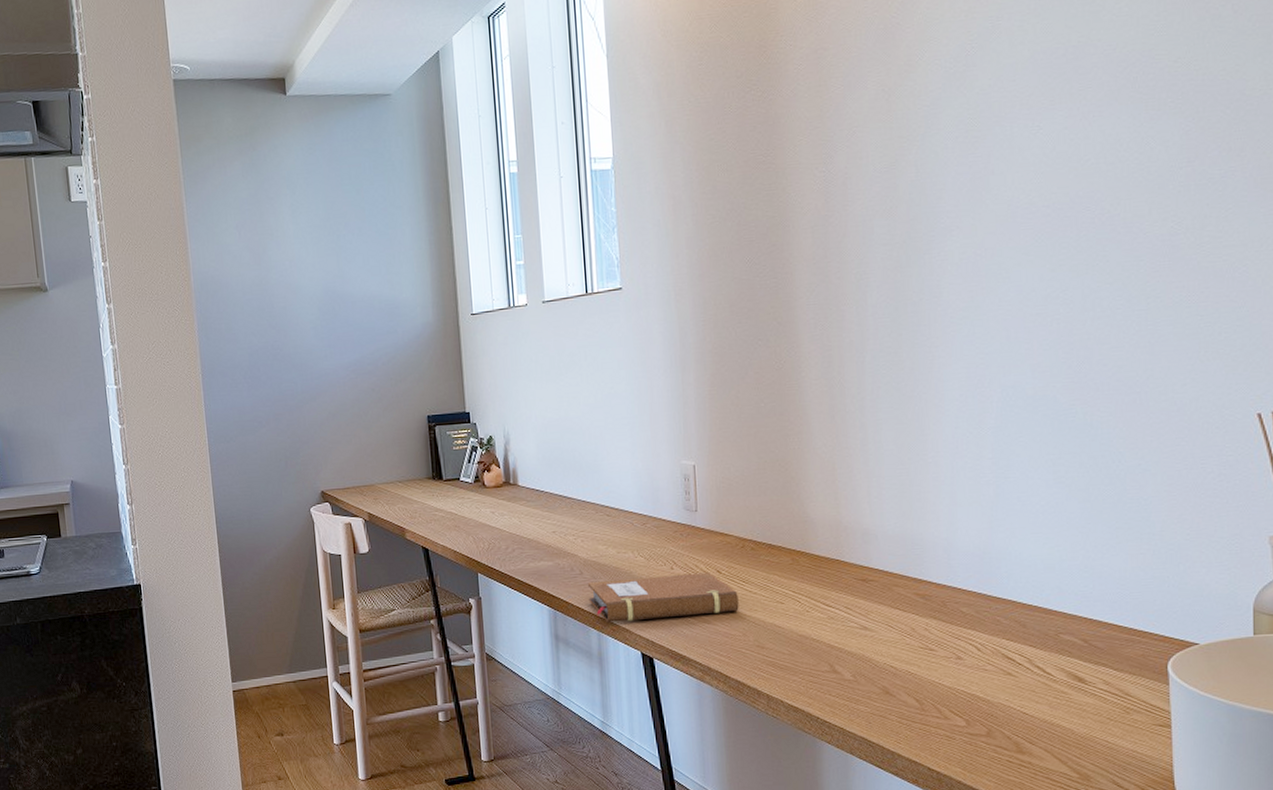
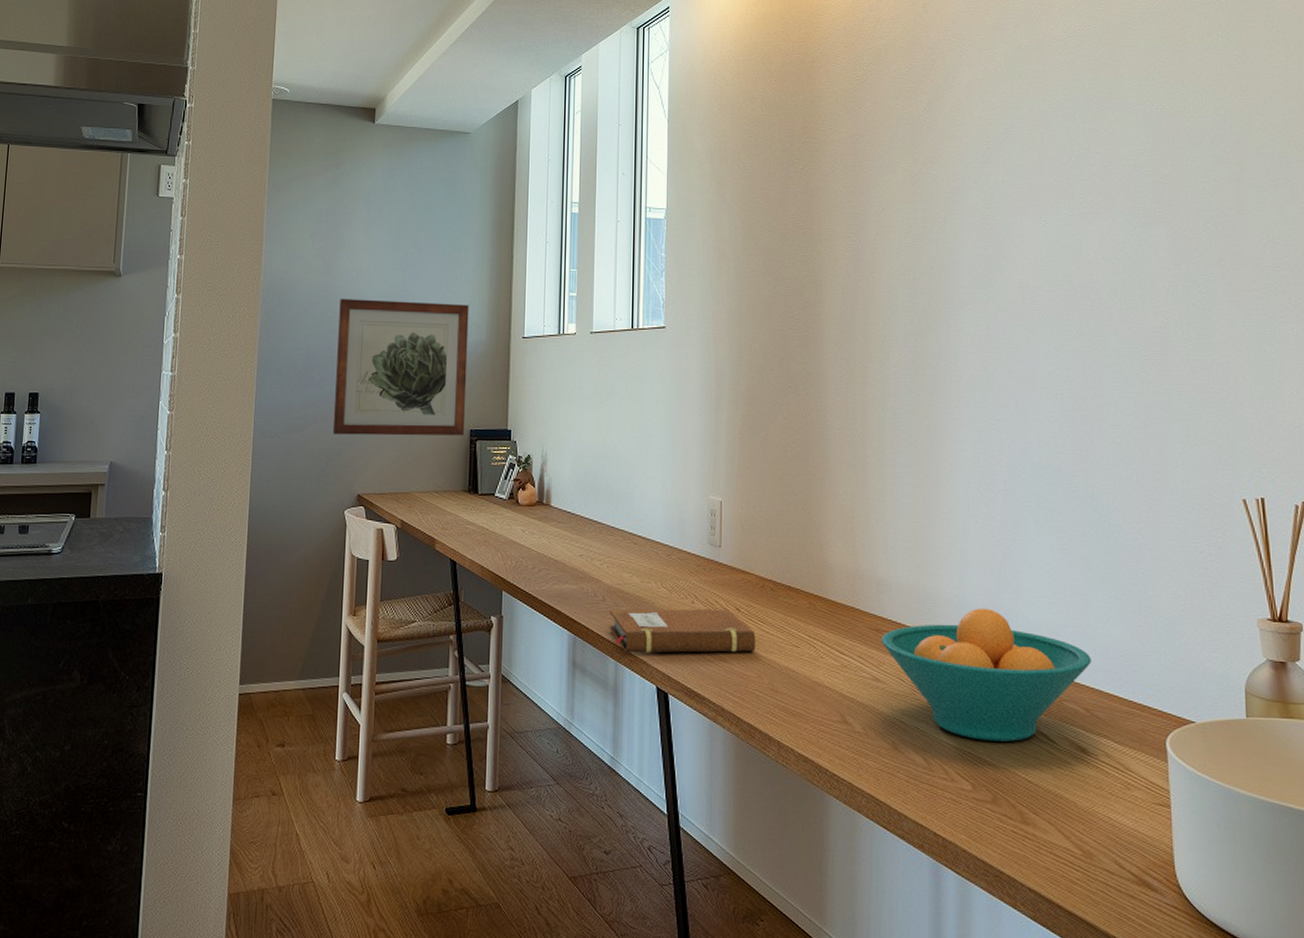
wall art: none [276,285,422,433] -> present [332,299,469,436]
fruit bowl: none [868,549,1090,678] -> present [881,608,1092,742]

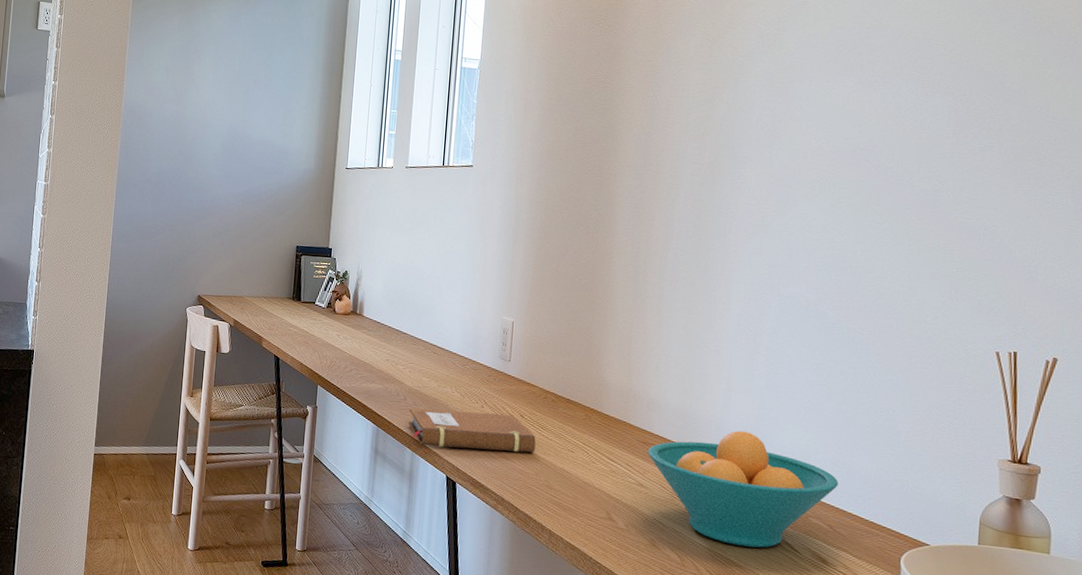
wall art: present [332,299,469,436] -> none [179,126,301,251]

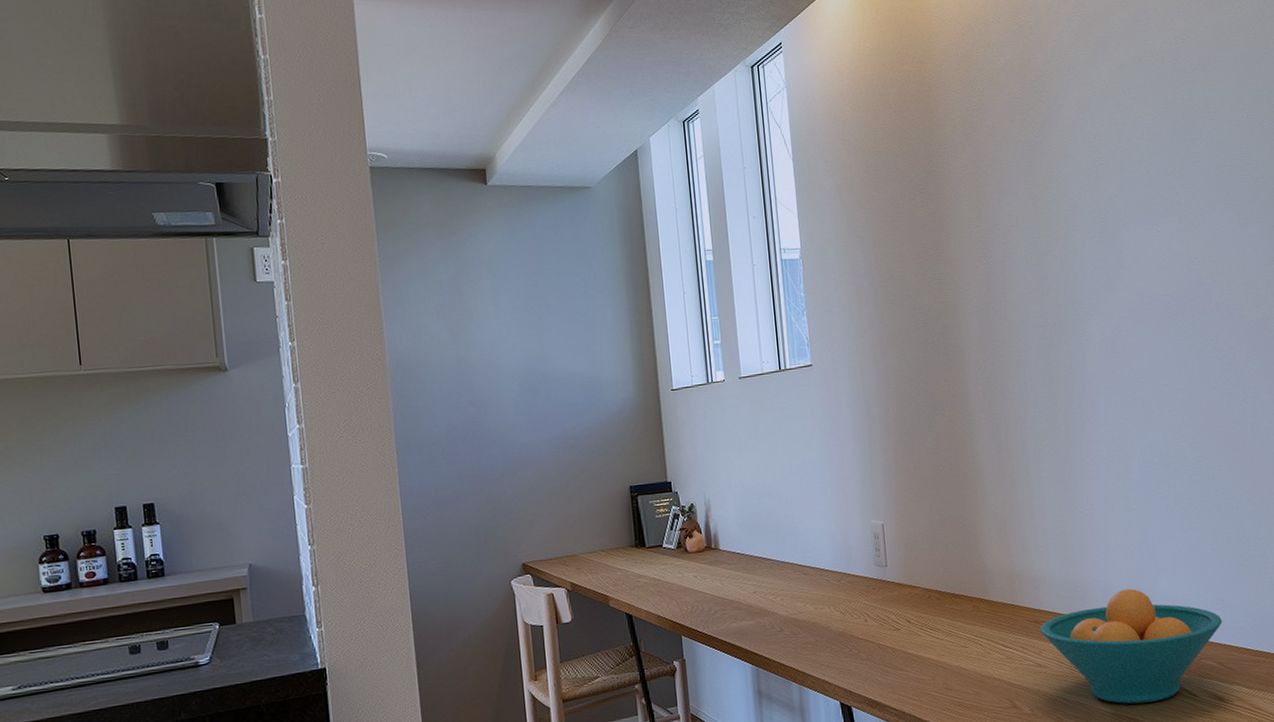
notebook: present [408,408,536,453] -> none [787,622,928,676]

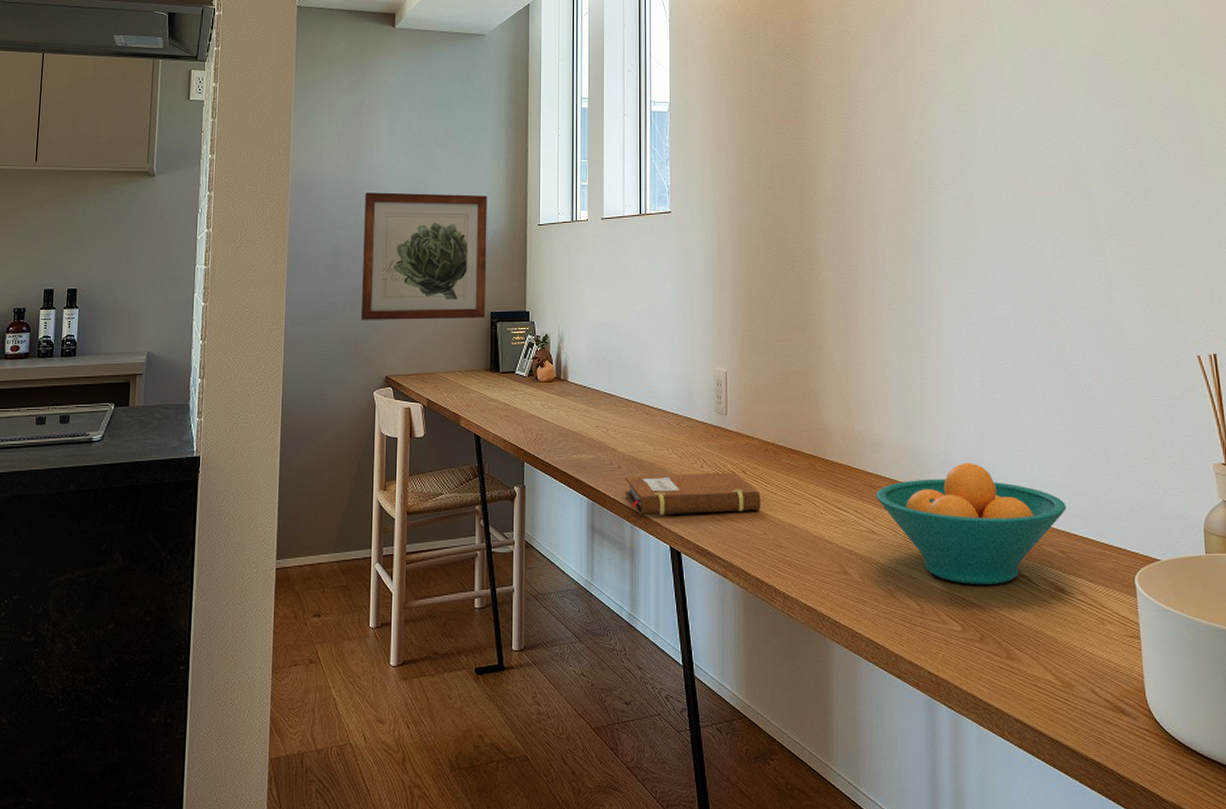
wall art: none [475,363,625,508] -> present [360,192,488,320]
notebook: none [787,622,928,676] -> present [624,472,761,516]

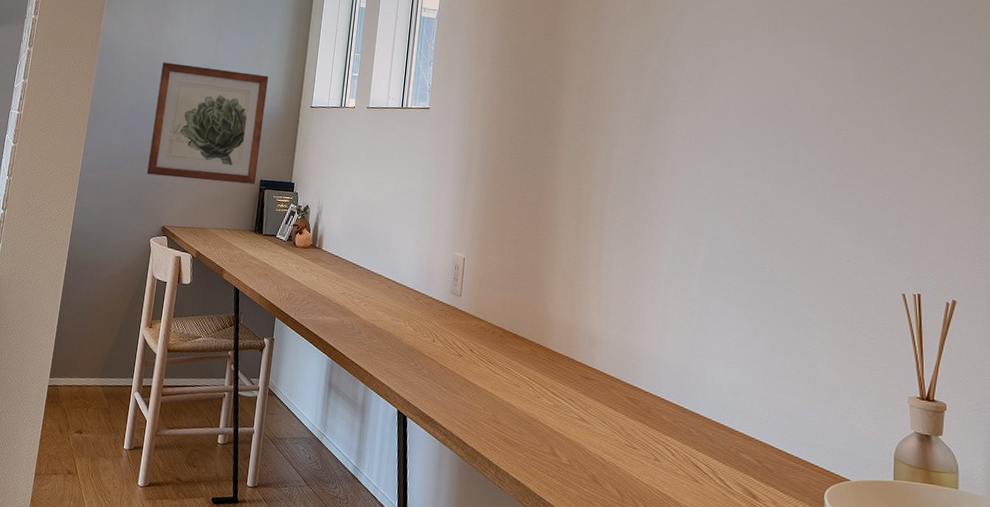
notebook: present [624,472,761,516] -> none [362,341,484,388]
fruit bowl: present [875,463,1066,585] -> none [589,366,766,484]

